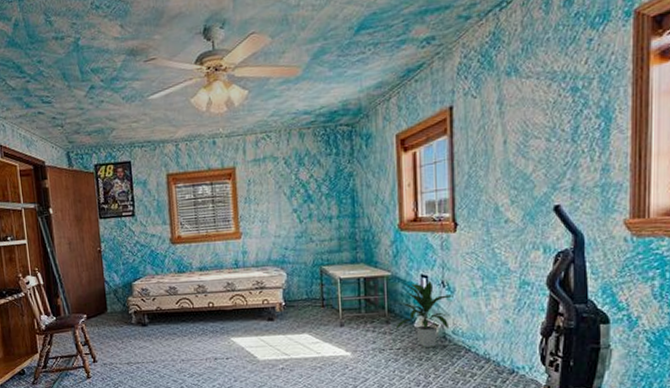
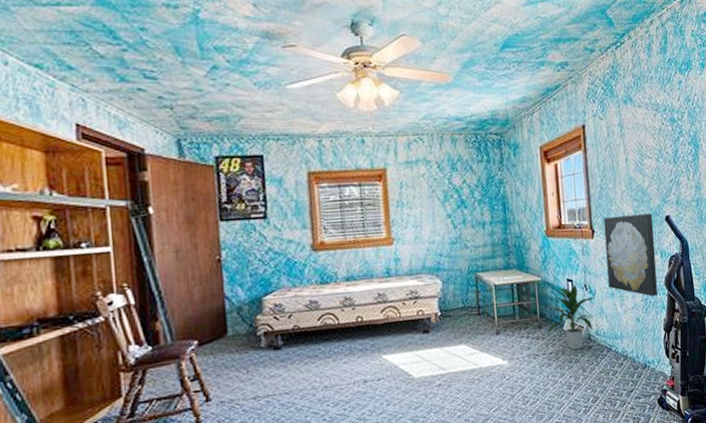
wall art: none [470,203,537,297] -> present [603,213,658,297]

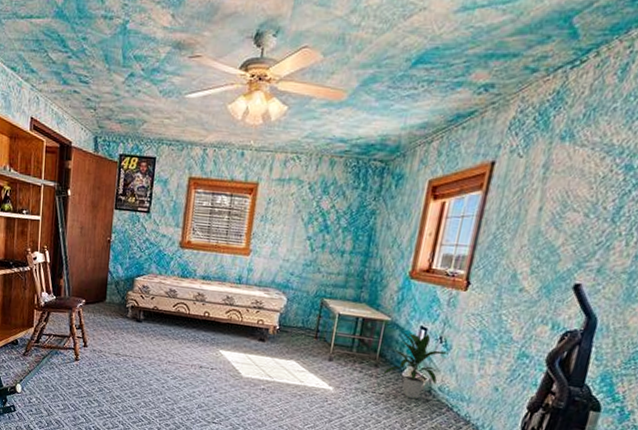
wall art: present [603,213,658,297] -> none [469,270,557,370]

